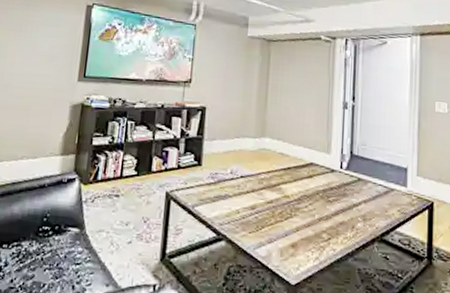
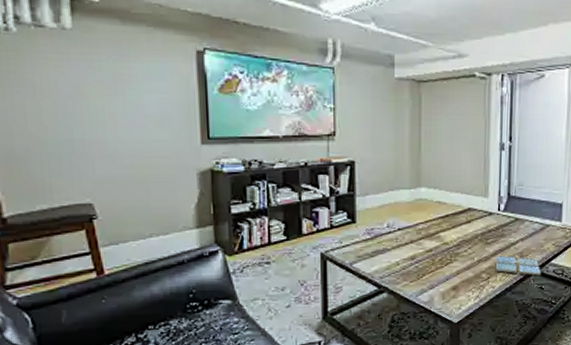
drink coaster: none [336,216,386,244] -> present [495,256,541,276]

